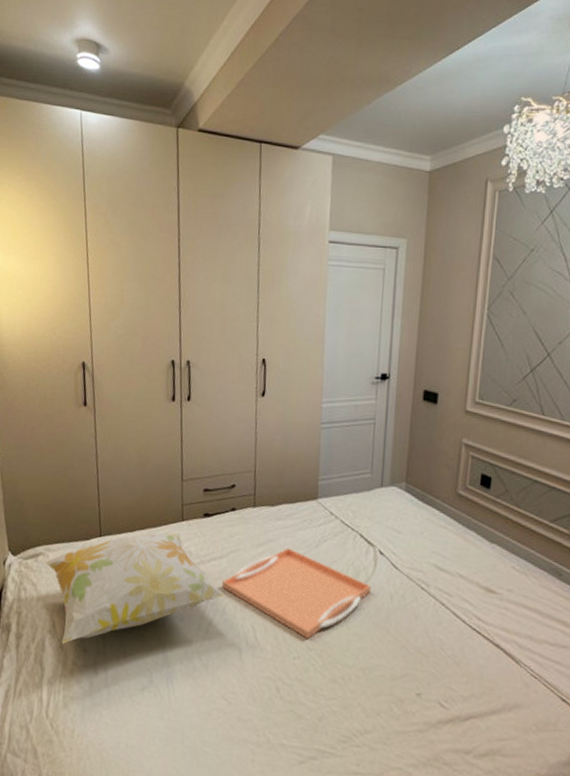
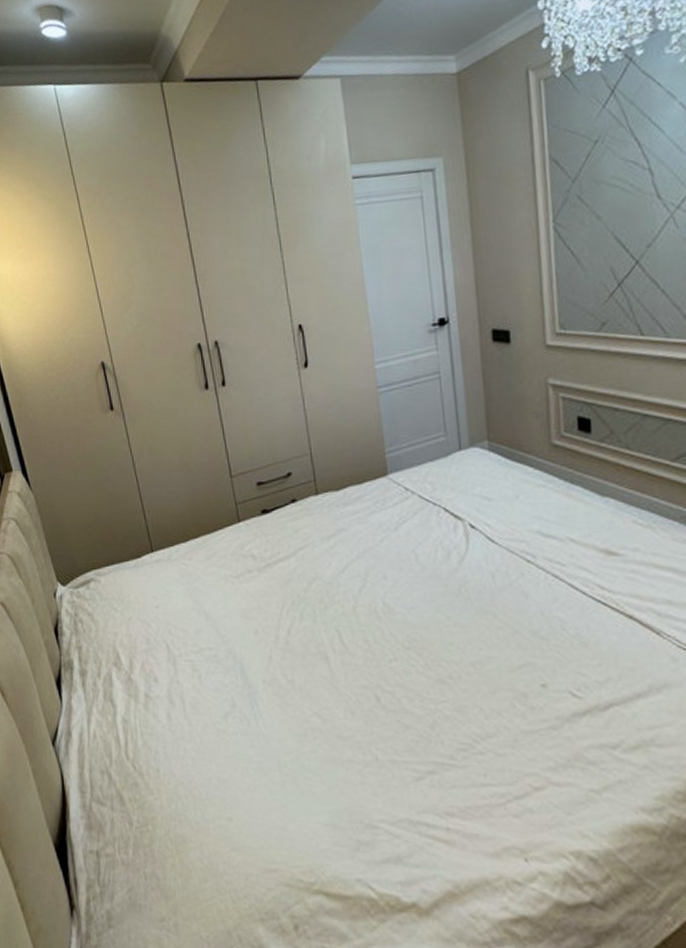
decorative pillow: present [45,532,226,645] -> none [98,537,301,677]
serving tray: present [221,548,372,640] -> none [293,535,468,638]

